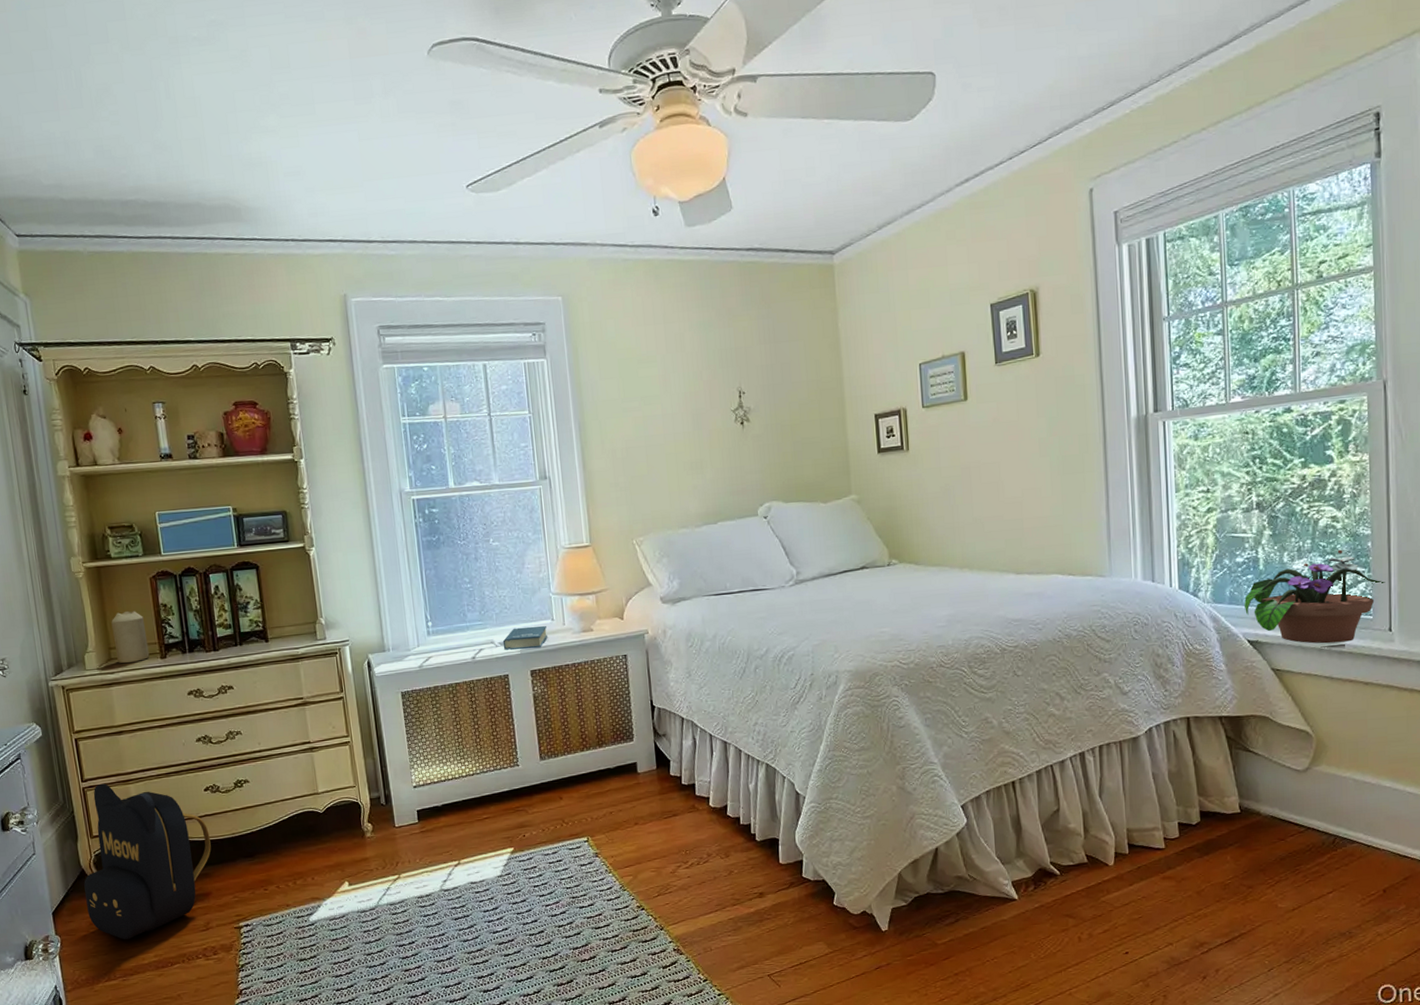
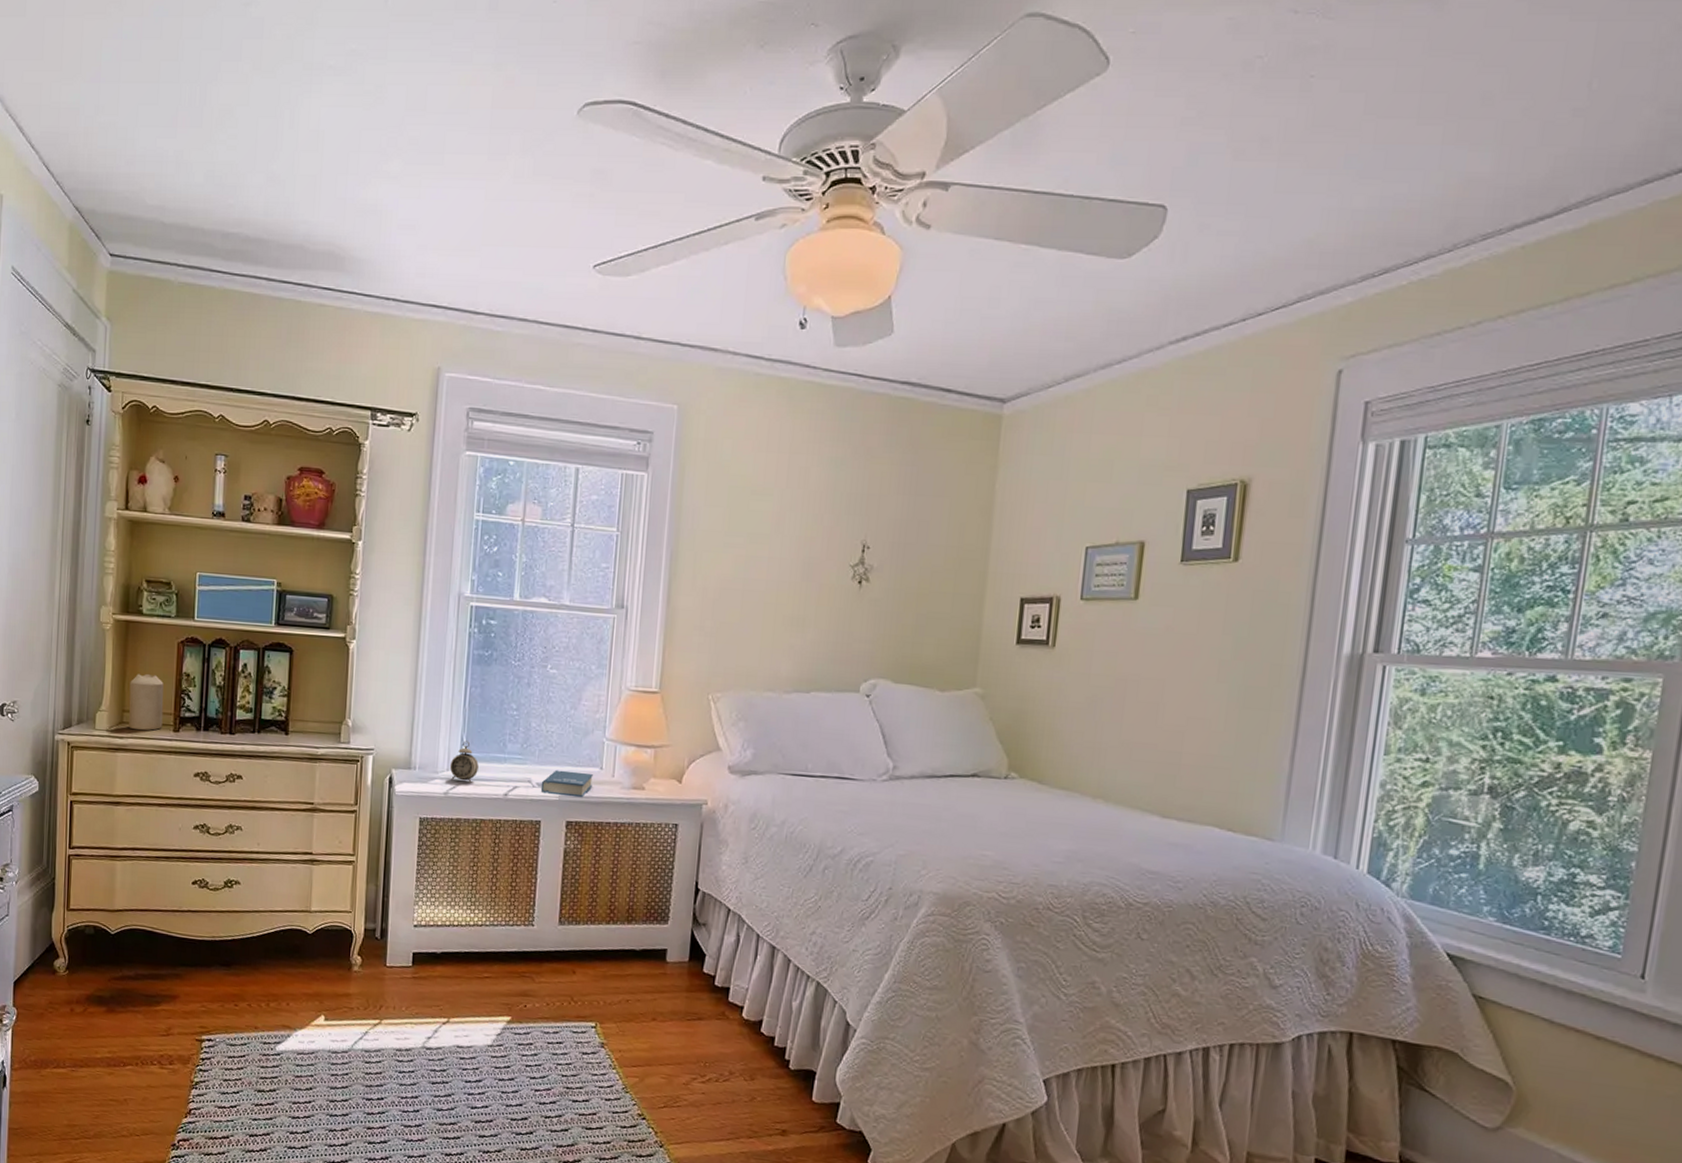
backpack: present [84,783,211,940] -> none [49,854,189,1028]
alarm clock: none [419,617,446,655] -> present [449,740,479,783]
potted flower: present [1244,549,1385,644] -> none [1450,863,1647,981]

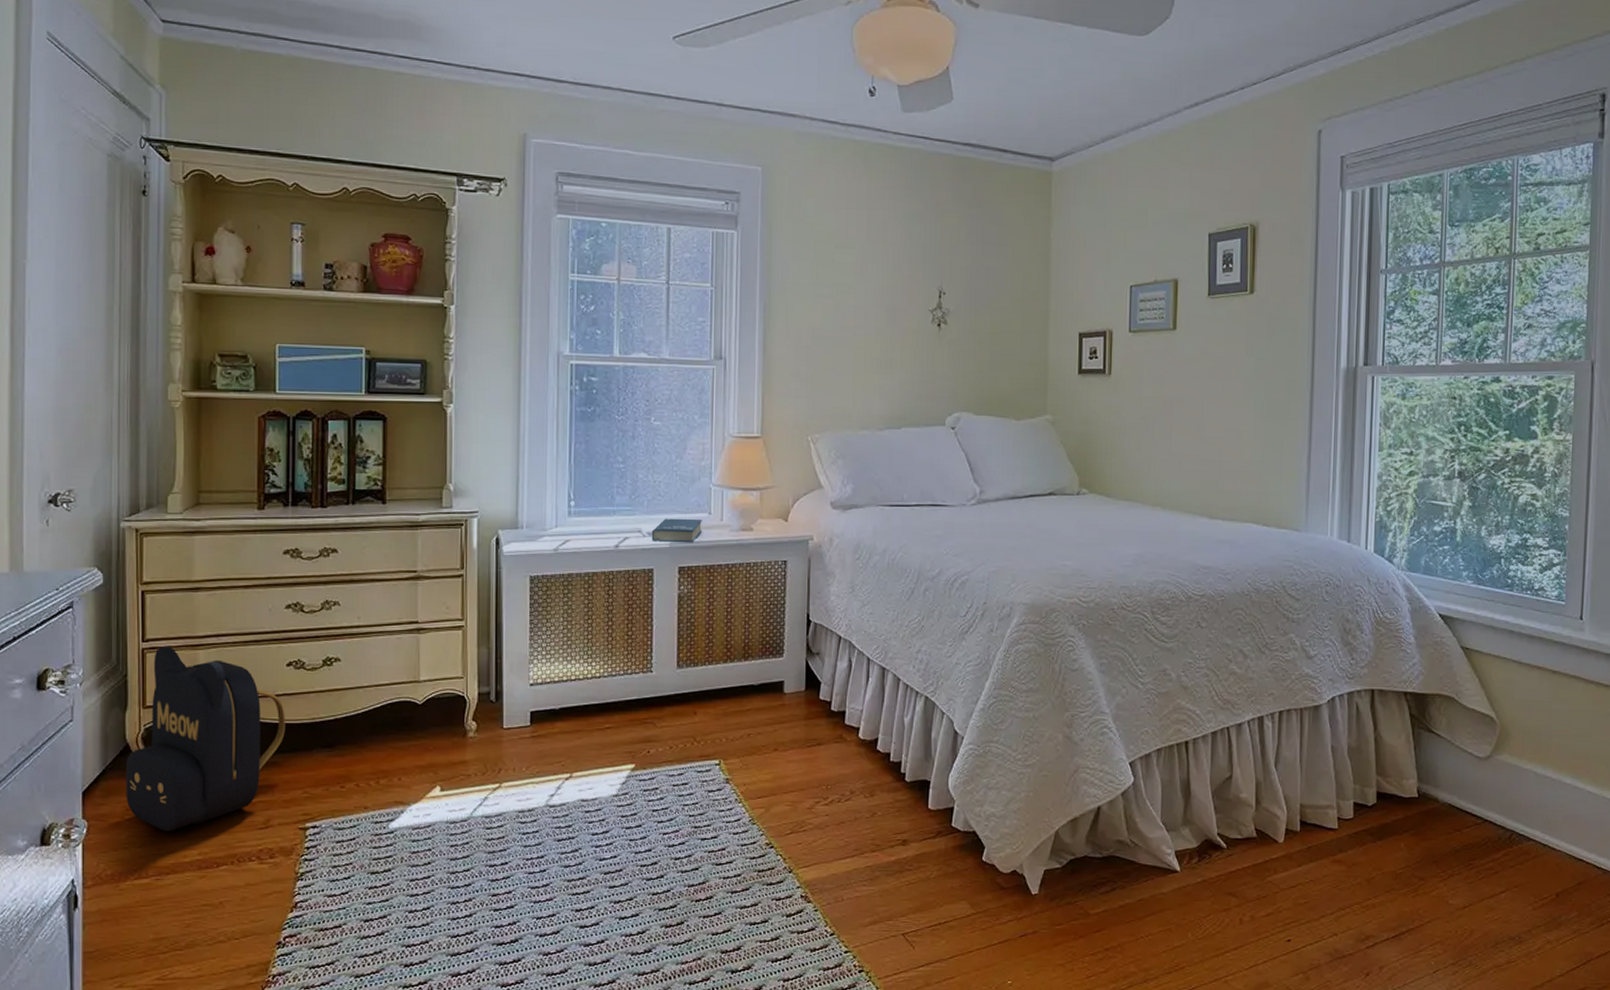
backpack: none [49,854,189,1028] -> present [126,645,285,832]
candle: present [128,673,164,731] -> none [205,451,245,511]
alarm clock: present [449,740,479,783] -> none [558,496,587,537]

